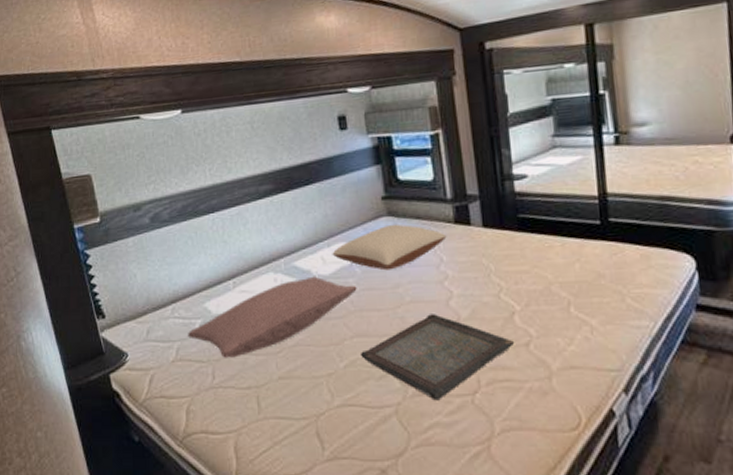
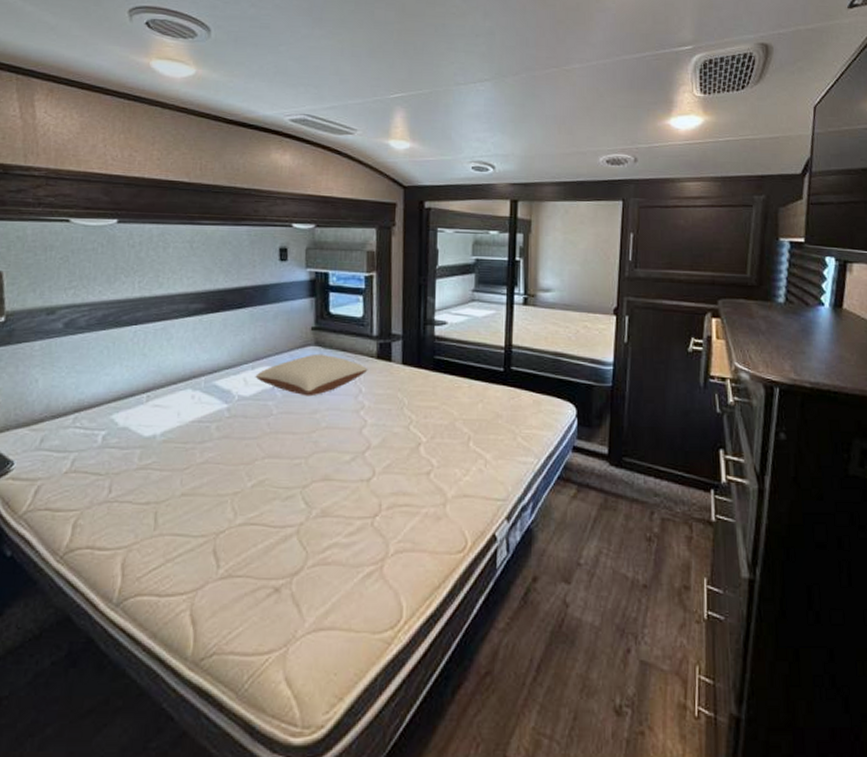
pillow: present [188,276,357,358] -> none [87,396,276,472]
serving tray: present [361,314,515,401] -> none [270,440,418,522]

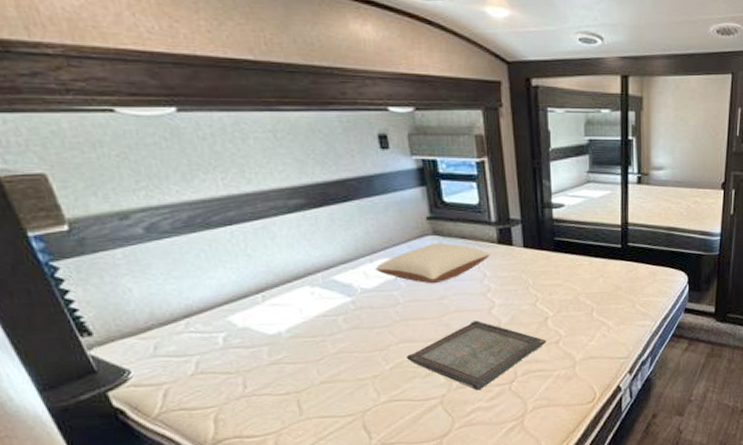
serving tray: none [270,440,418,522] -> present [407,320,547,391]

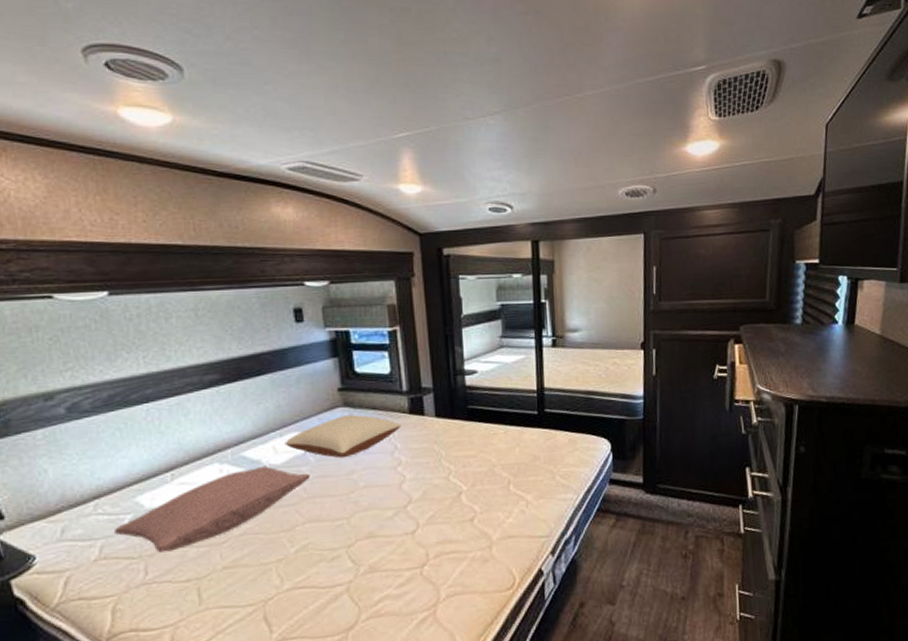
pillow: none [209,289,402,368] -> present [115,465,310,553]
serving tray: present [407,320,547,391] -> none [313,497,461,576]

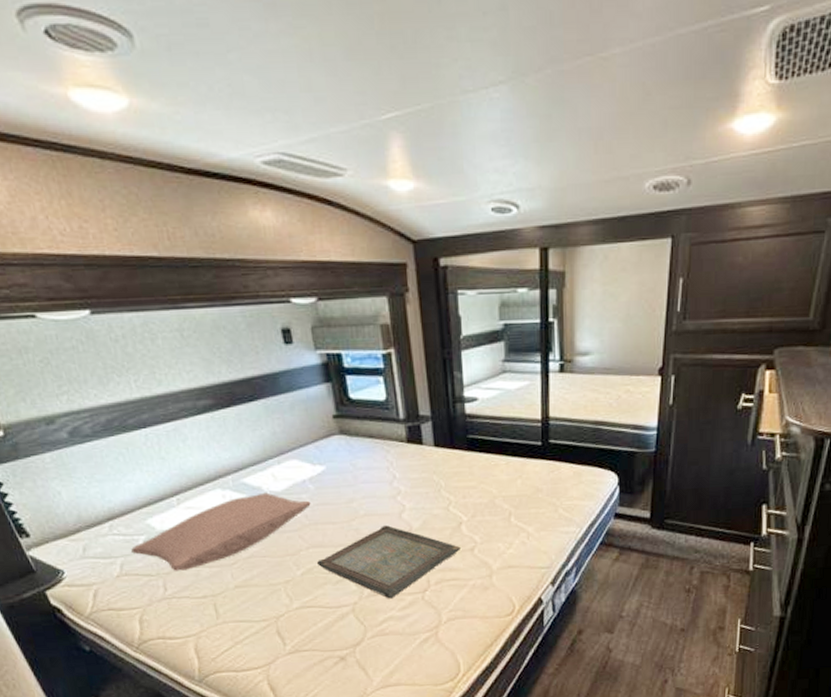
pillow: present [284,414,402,459] -> none [283,442,400,487]
serving tray: none [313,497,461,576] -> present [317,525,462,599]

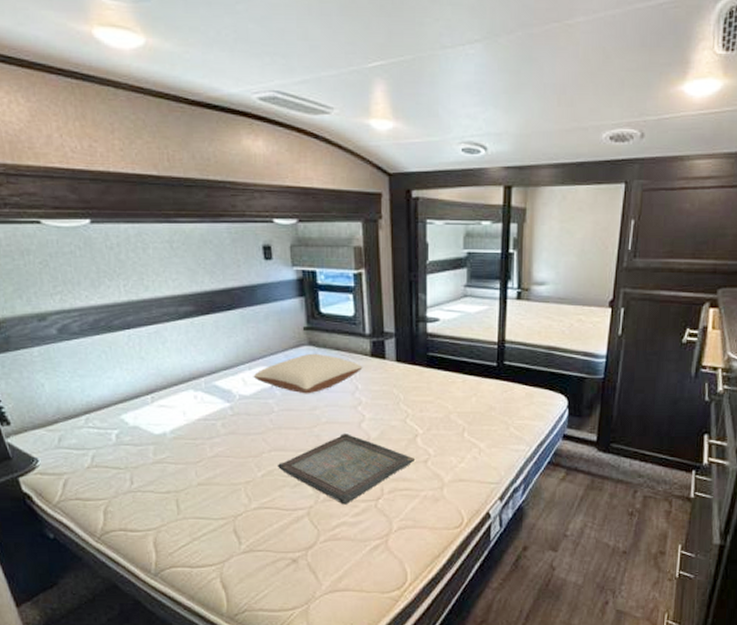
pillow: present [131,492,311,571] -> none [104,395,276,466]
pillow: none [283,442,400,487] -> present [253,353,363,394]

